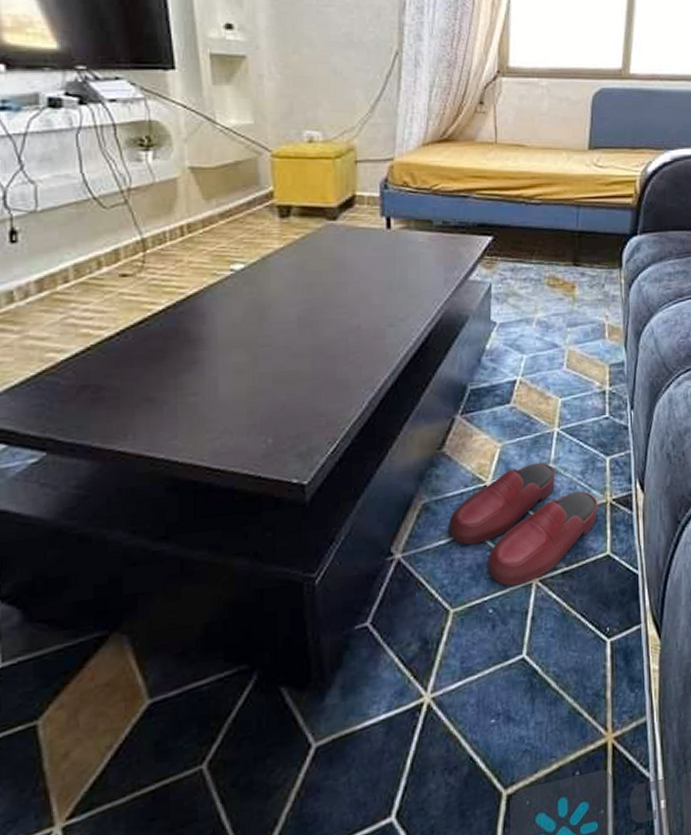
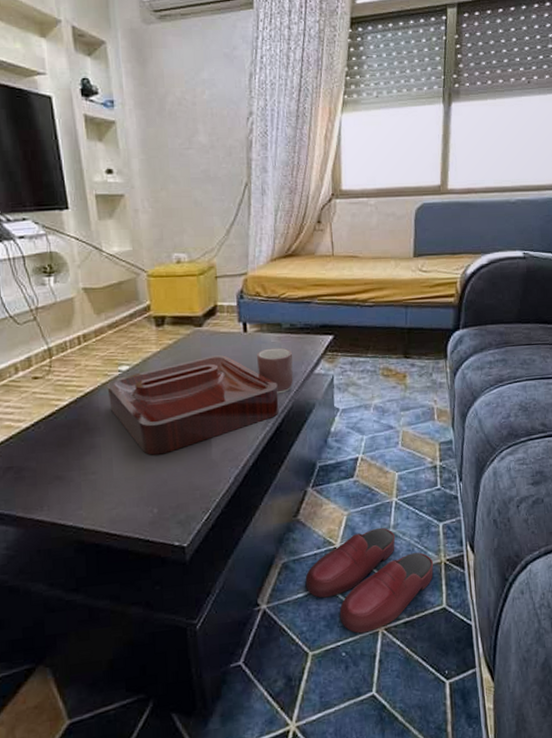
decorative tray: none [215,255,426,374] -> present [107,355,279,455]
mug: none [400,248,445,303] -> present [256,347,294,394]

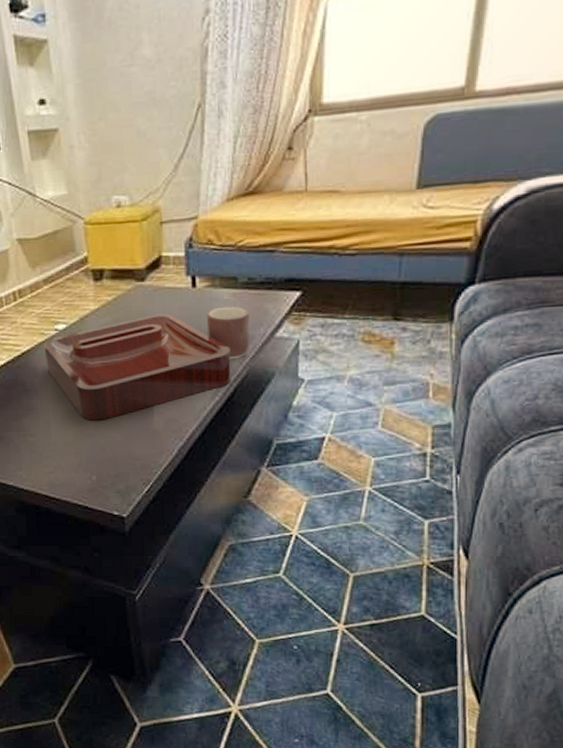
slippers: present [305,527,434,634] -> none [254,518,413,629]

